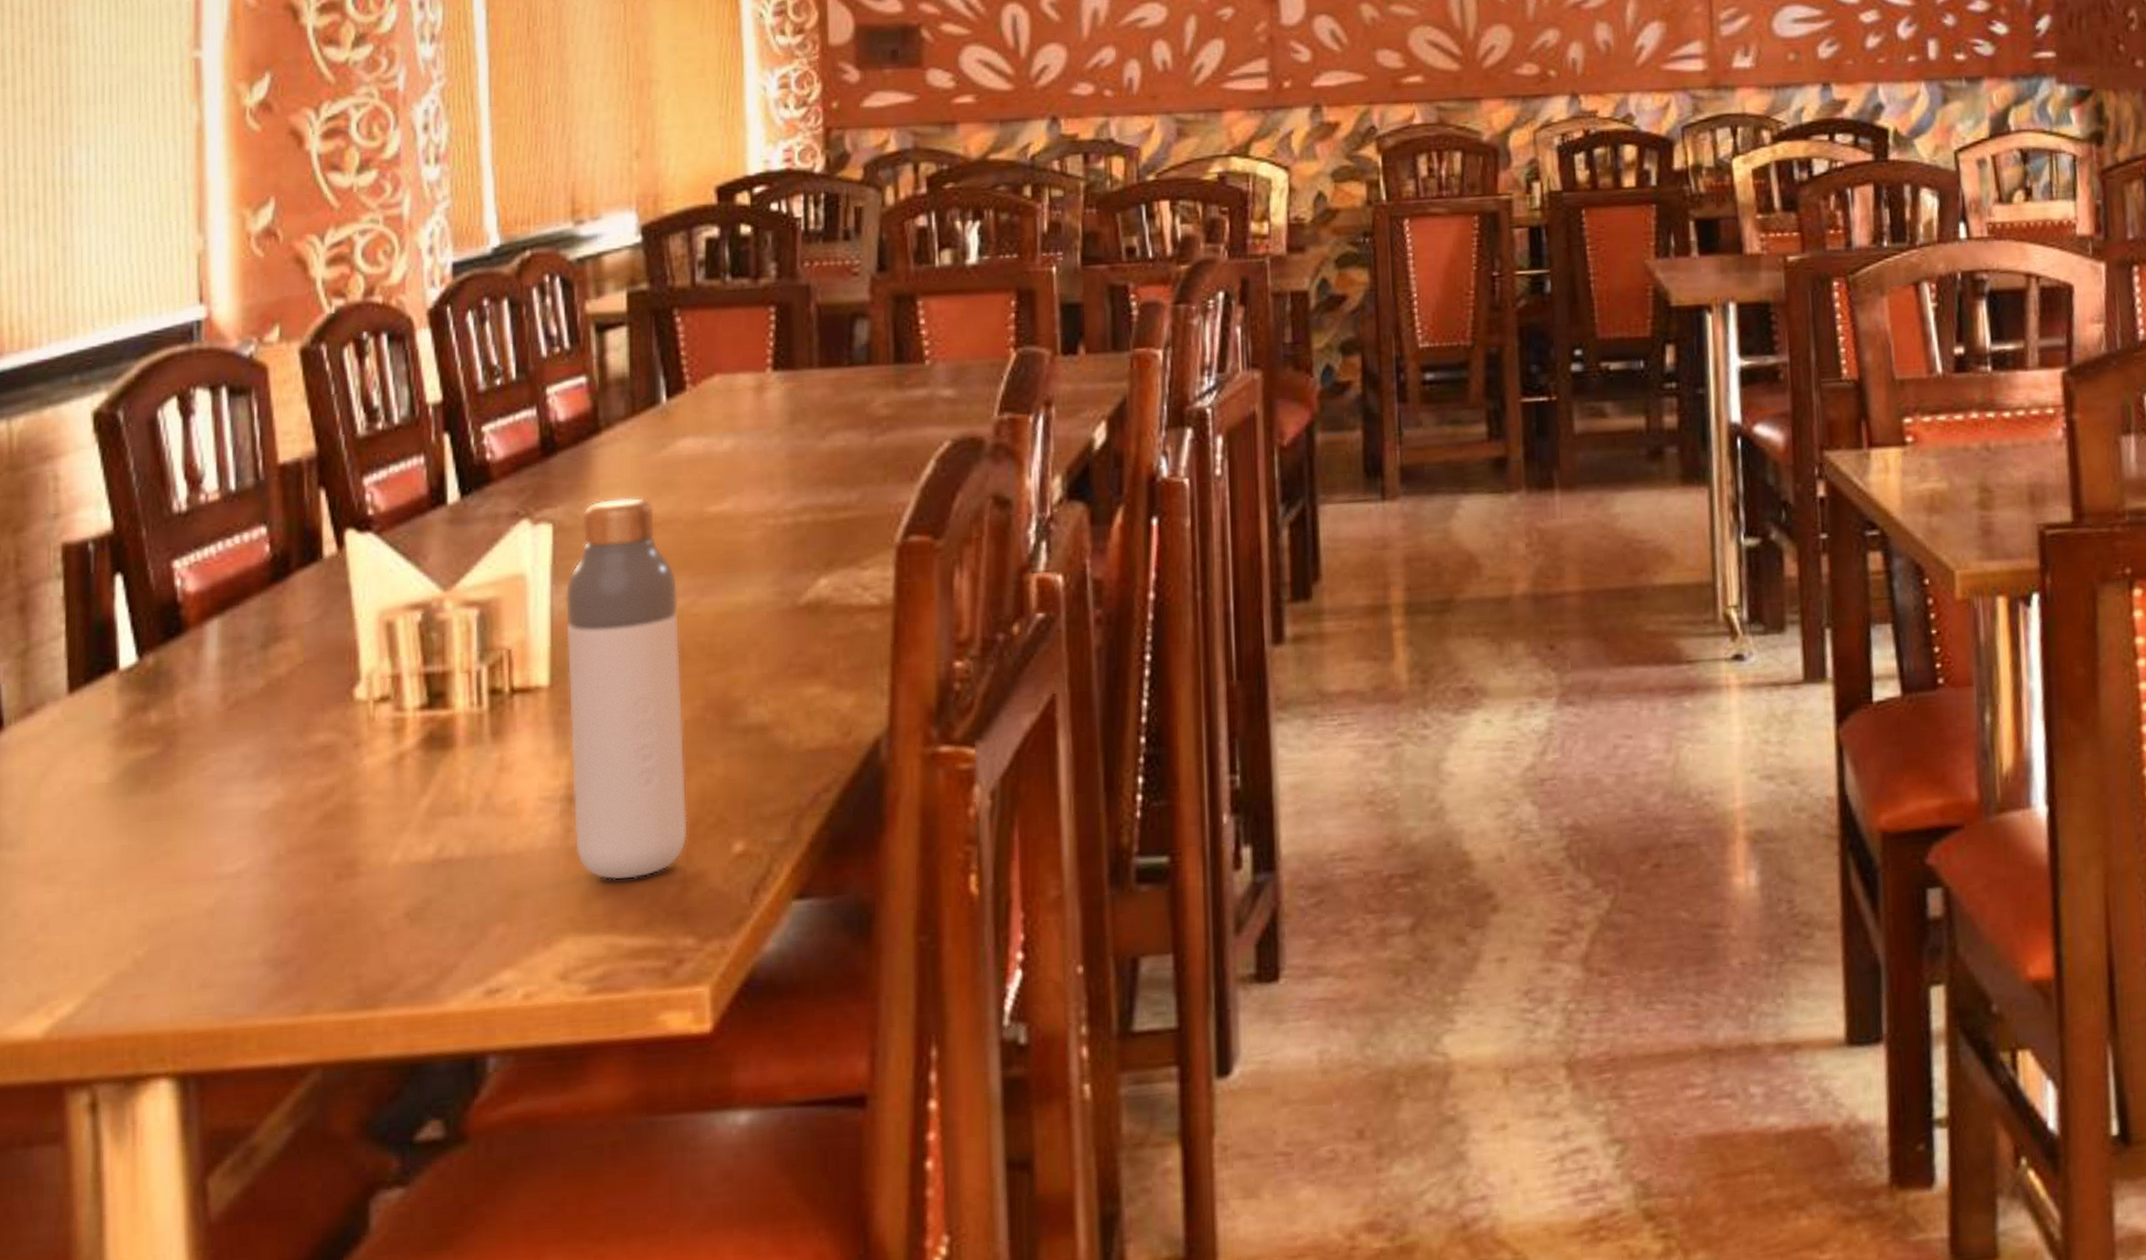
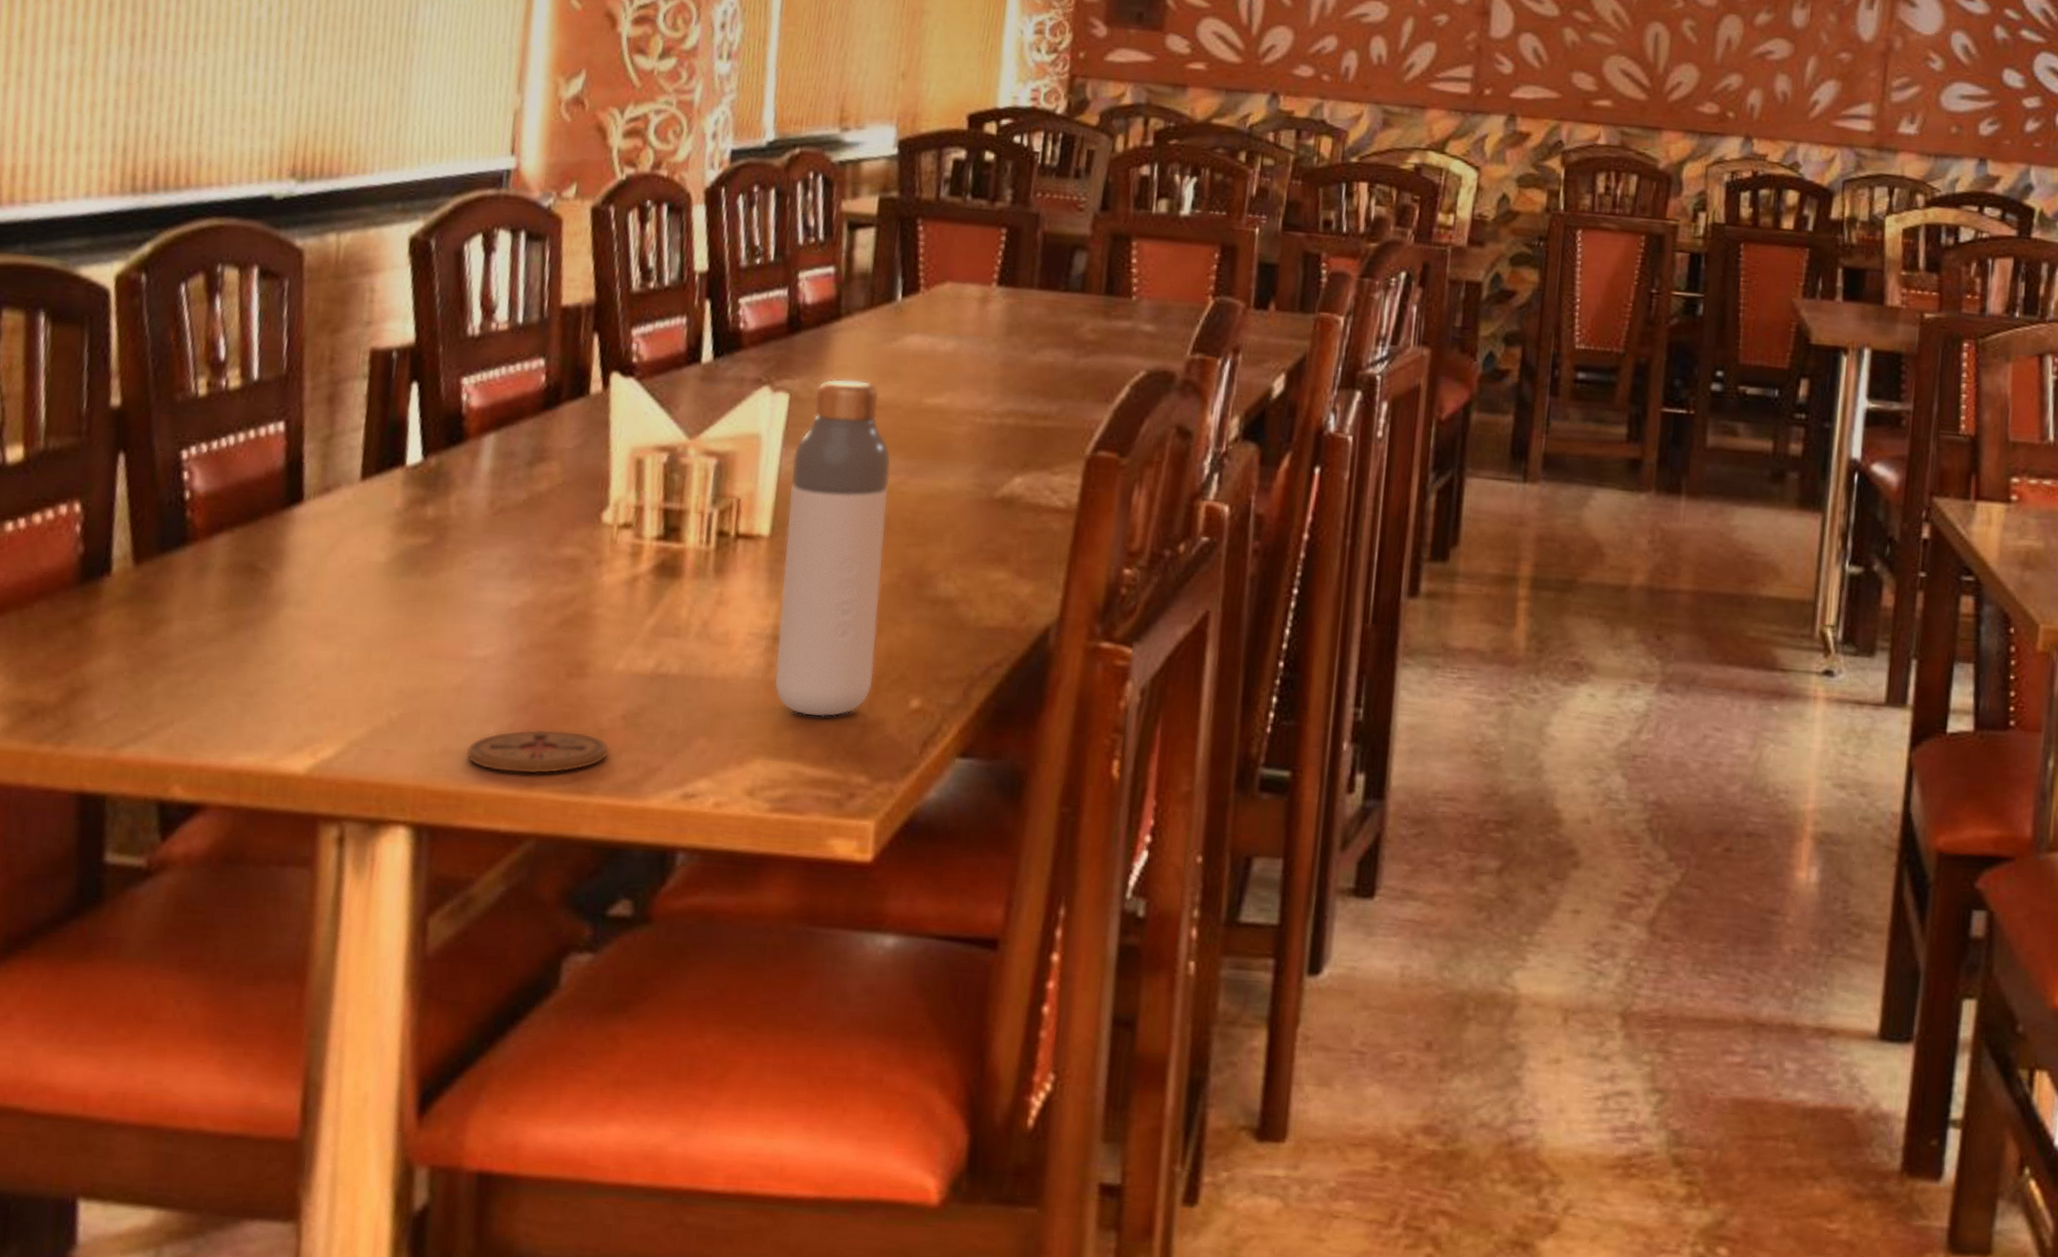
coaster: none [229,939,395,1000] -> present [466,729,609,774]

